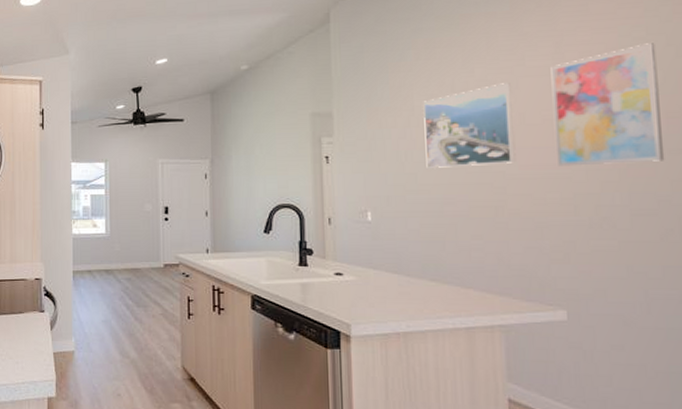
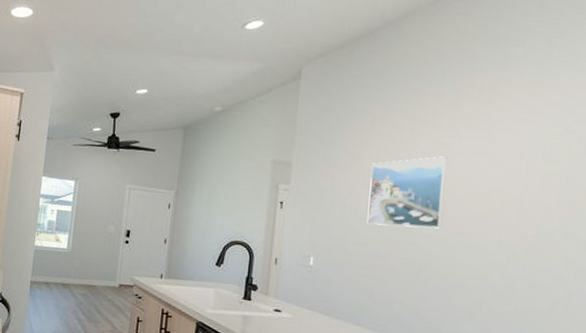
wall art: present [550,43,665,167] -> none [476,139,569,243]

